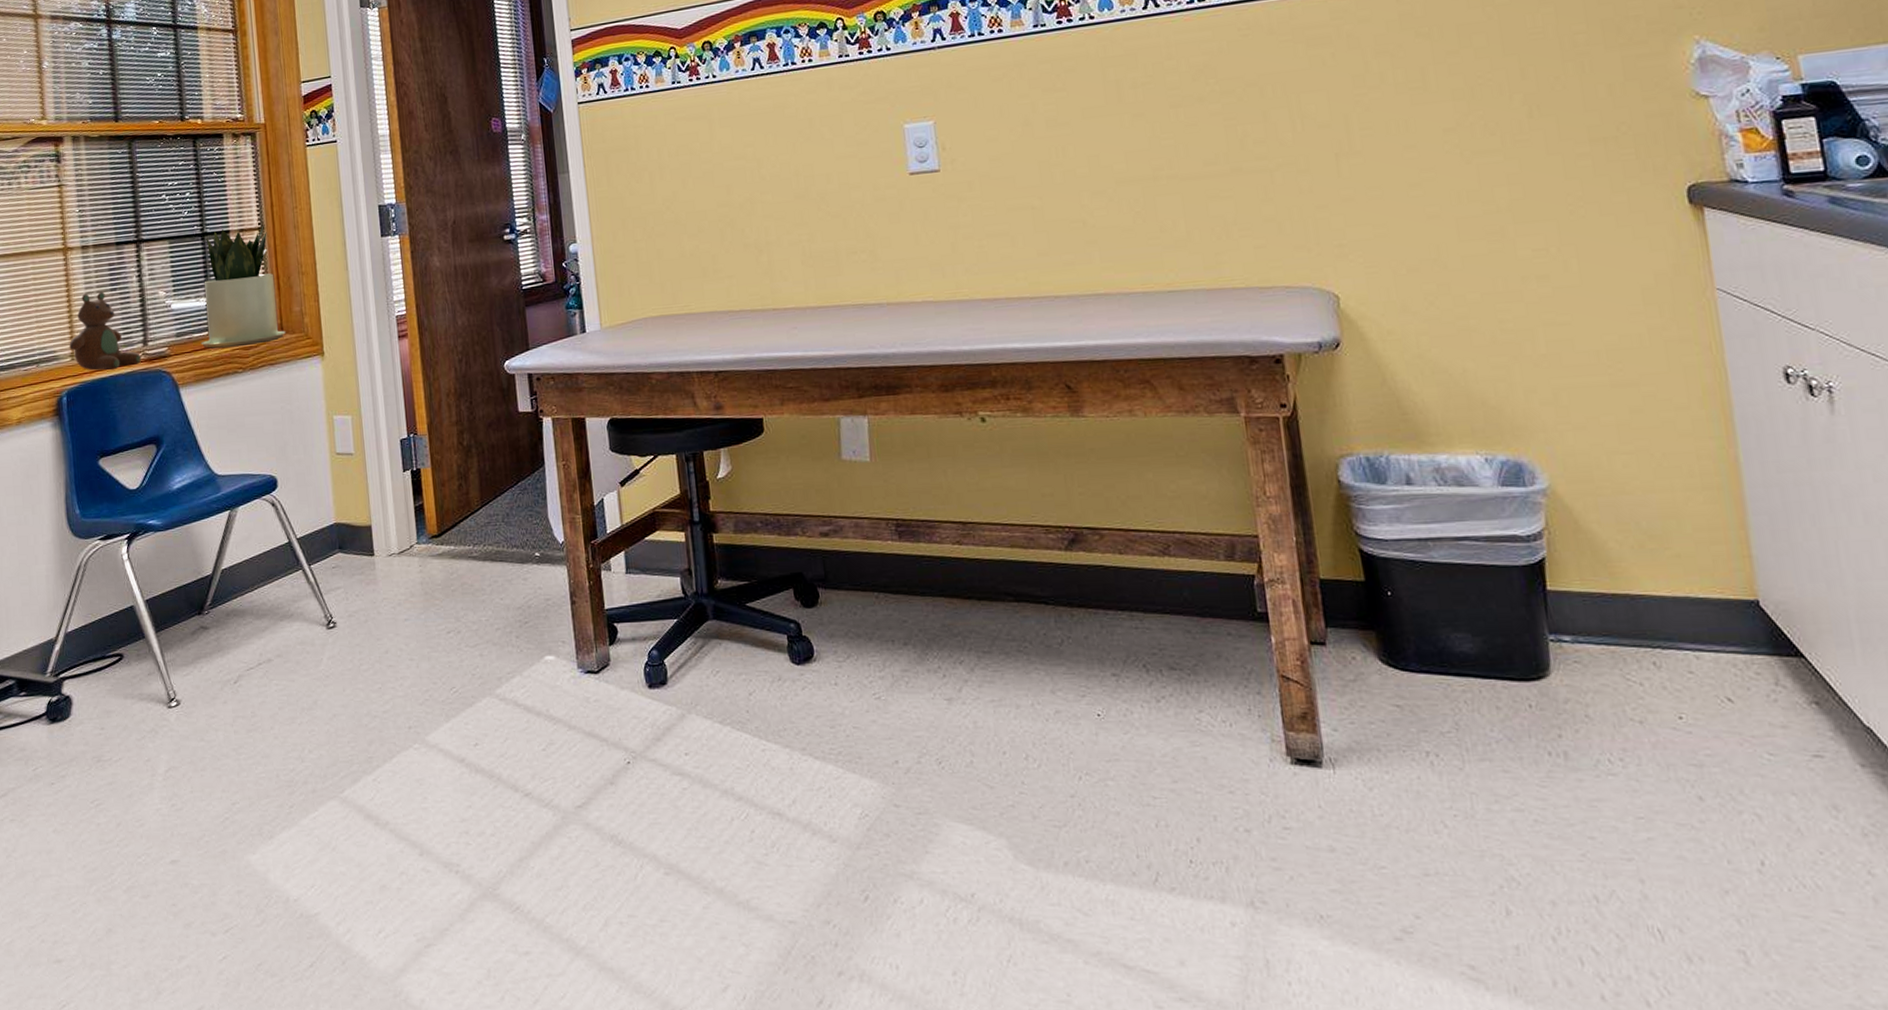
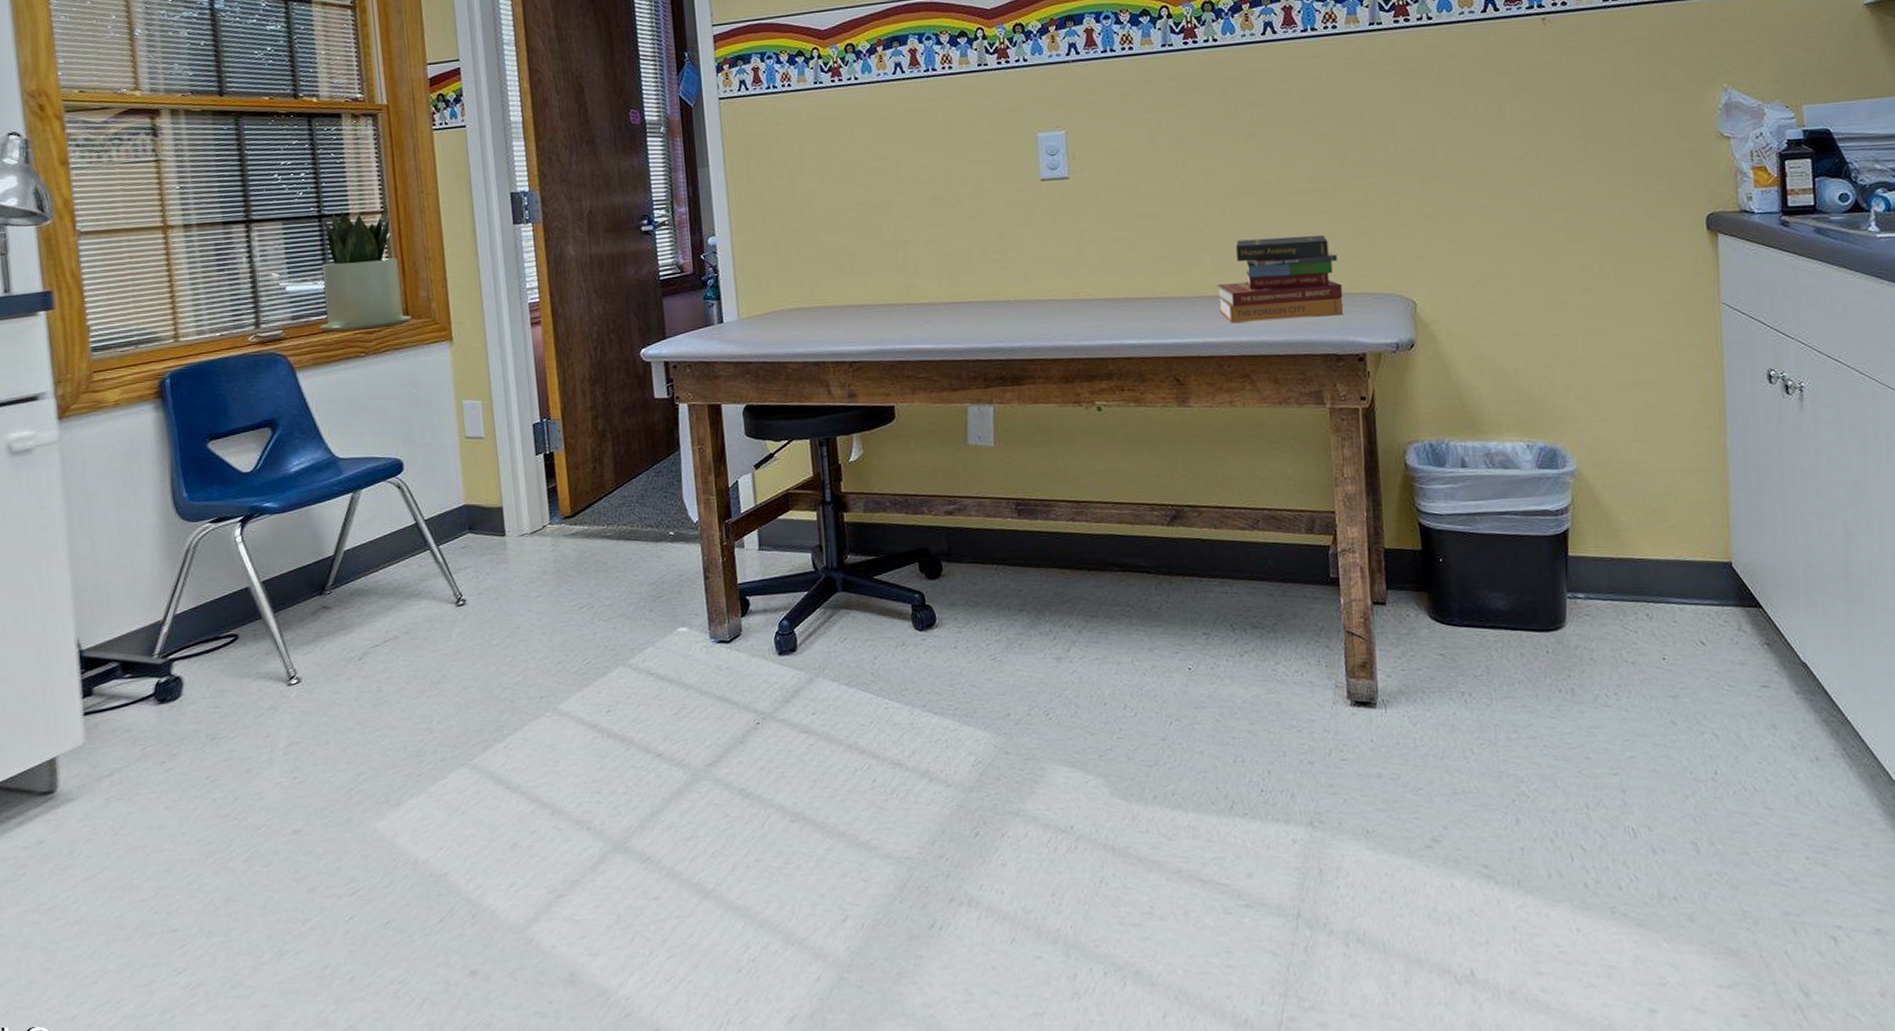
stuffed toy: present [69,291,142,371] -> none [171,272,254,353]
books: none [1107,224,1254,323] -> present [1217,235,1343,323]

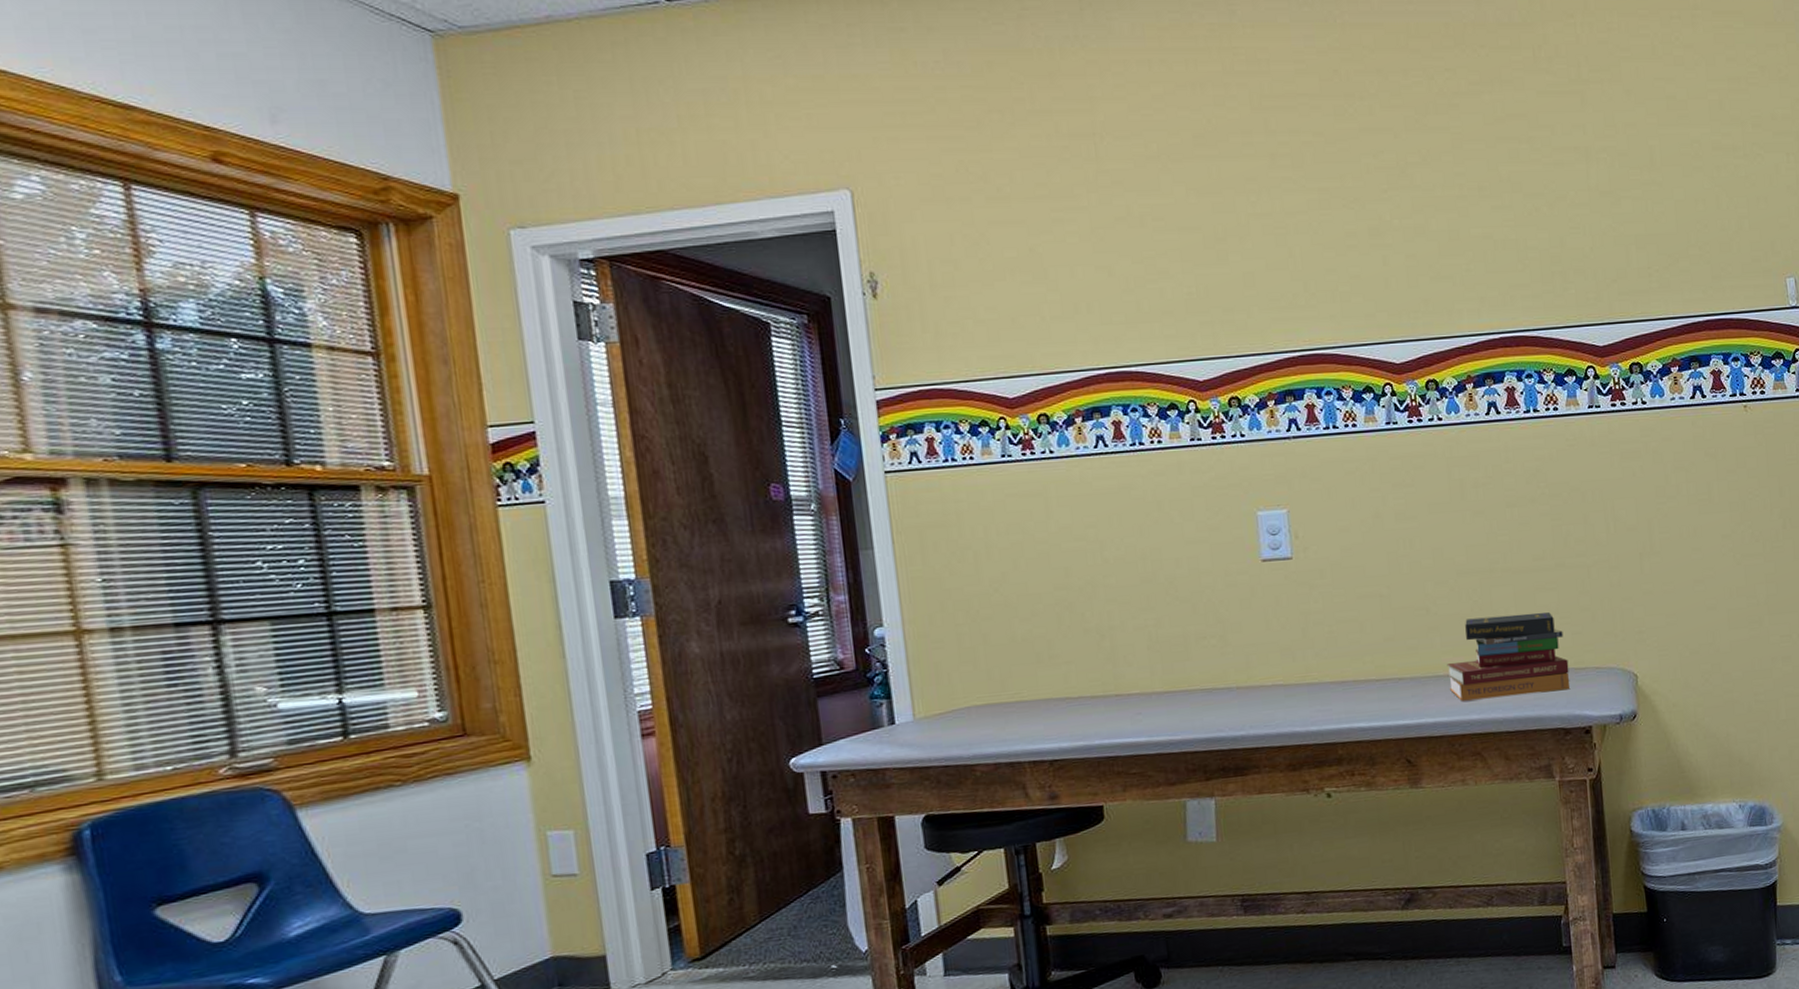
planter: present [319,208,412,333] -> none [330,602,471,759]

